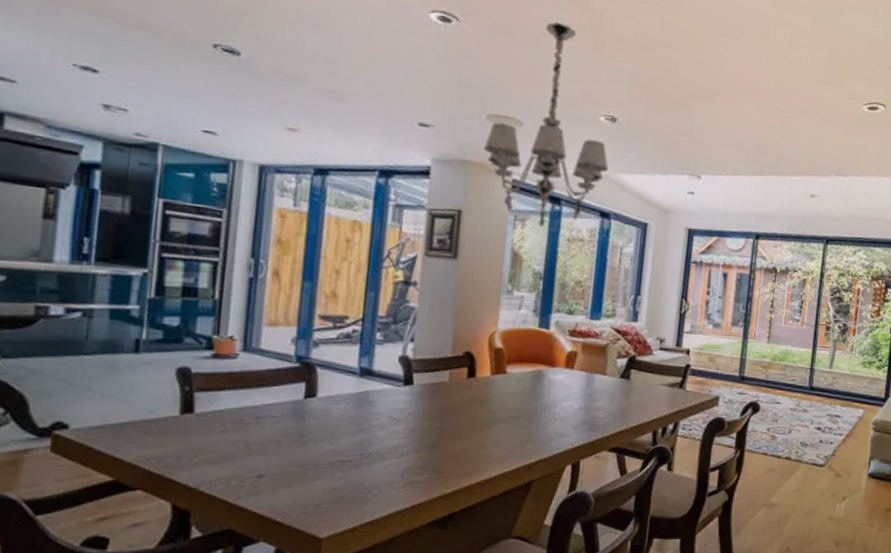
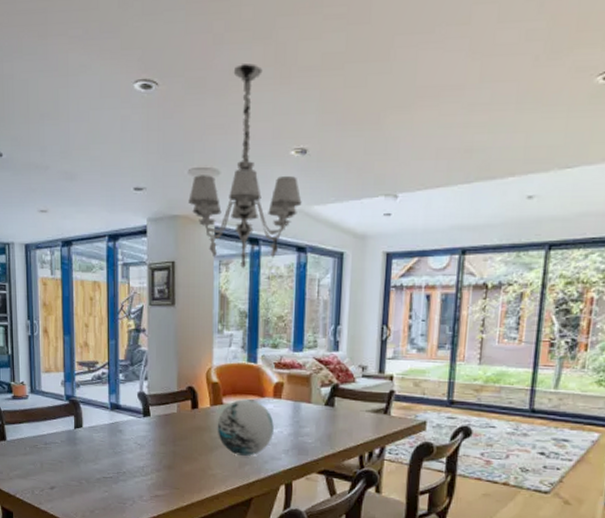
decorative orb: none [496,368,564,433] -> present [217,399,274,456]

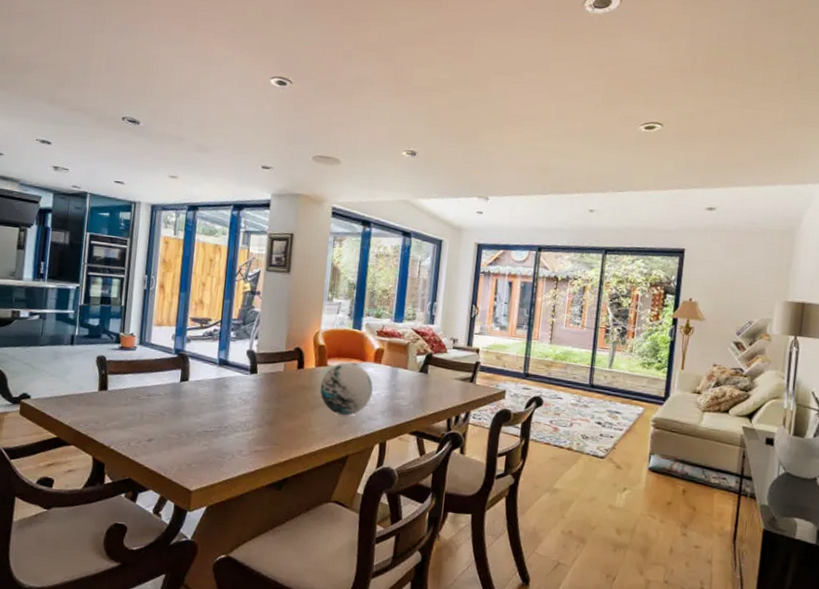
chandelier: present [188,63,302,269] -> none [310,77,410,246]

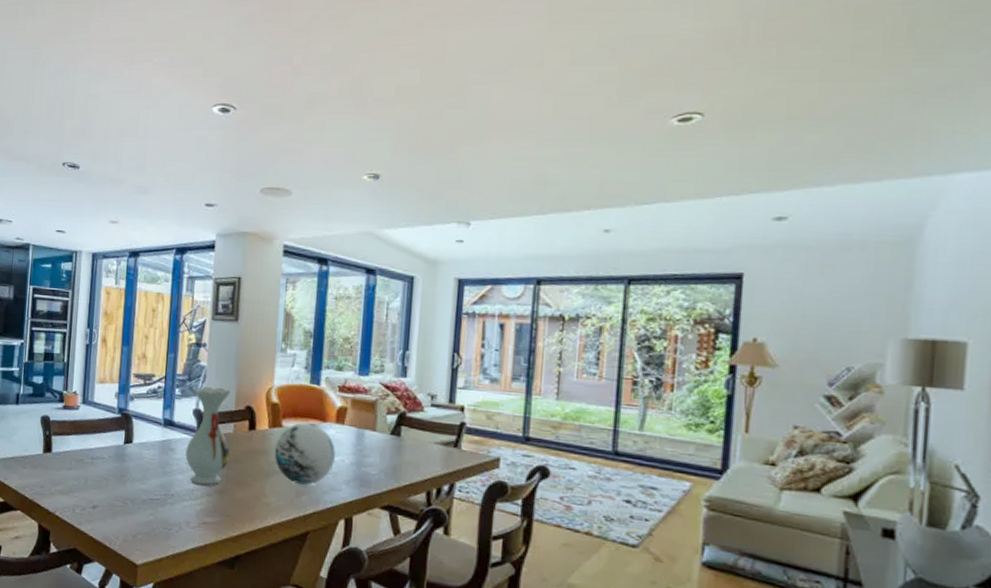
vase: none [239,330,282,419] -> present [185,387,231,487]

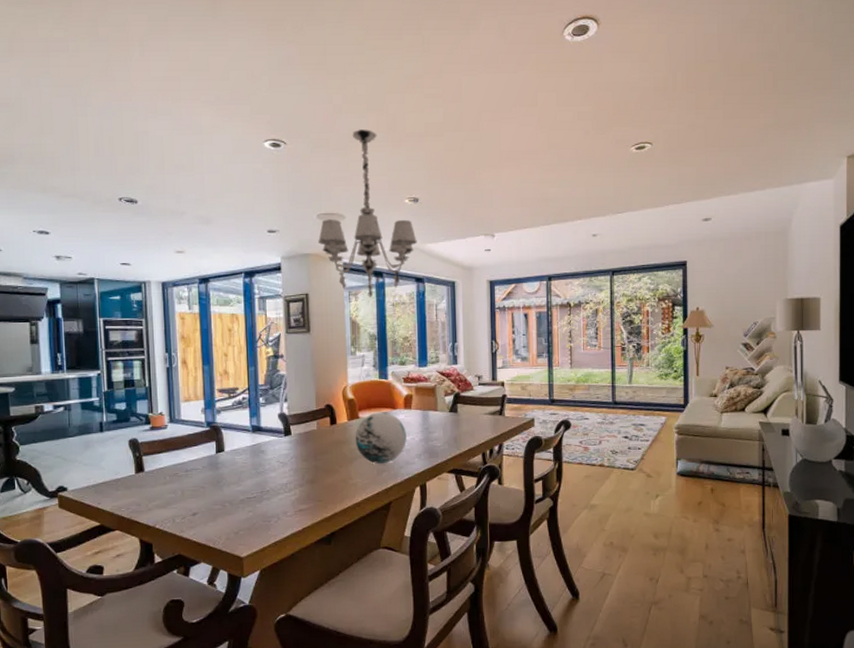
vase: present [185,387,231,487] -> none [275,392,316,479]
chandelier: none [258,94,373,288] -> present [318,129,417,298]

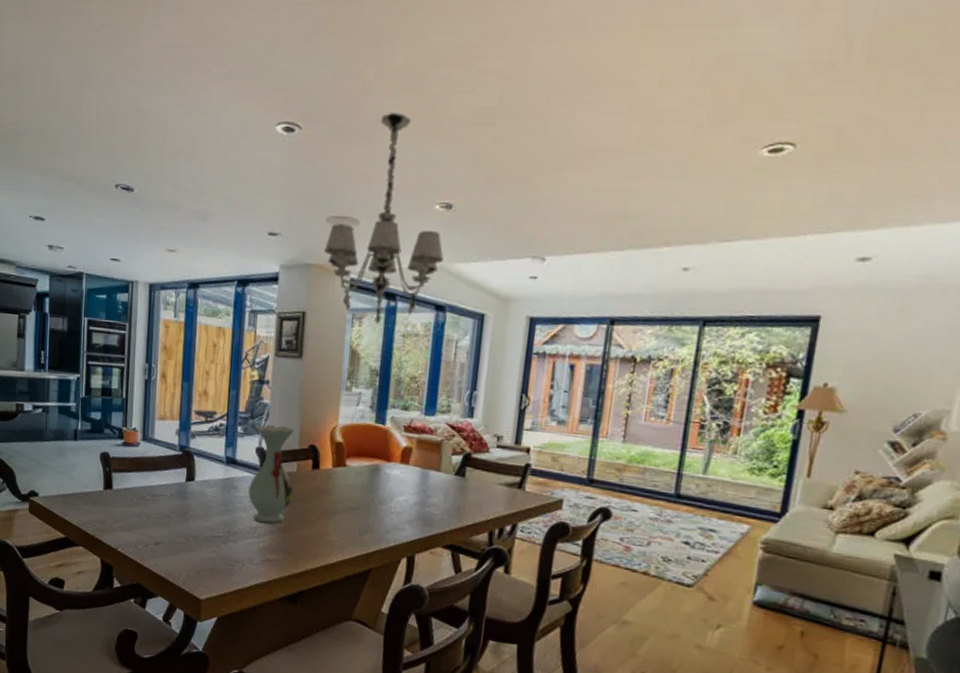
vase: none [275,392,316,479] -> present [248,425,294,525]
decorative orb: present [355,412,407,464] -> none [338,462,399,524]

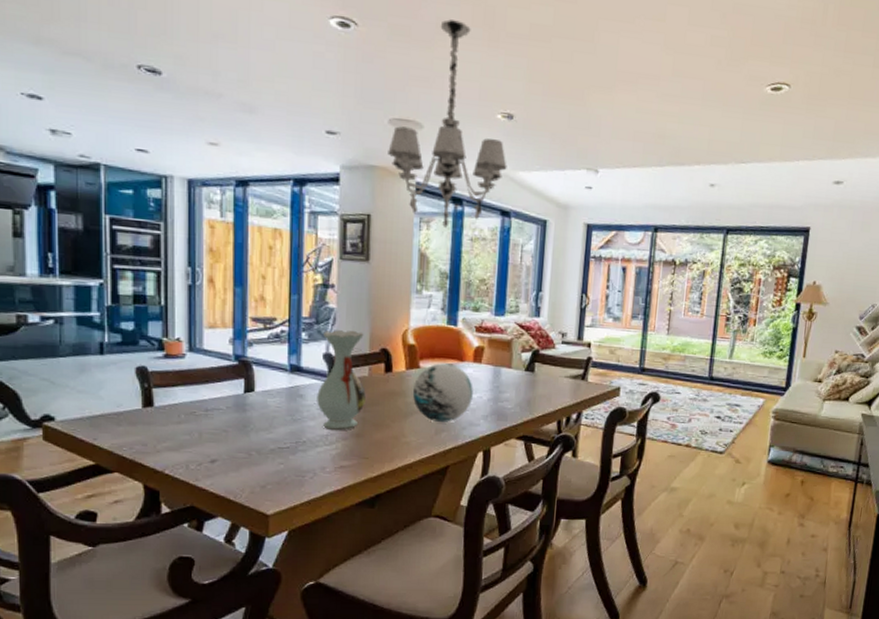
decorative orb: none [338,462,399,524] -> present [412,363,473,422]

